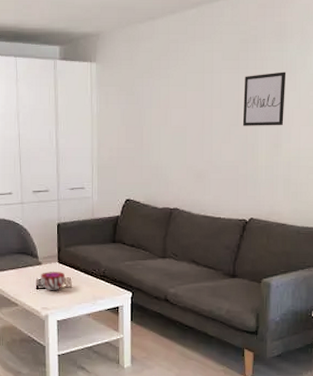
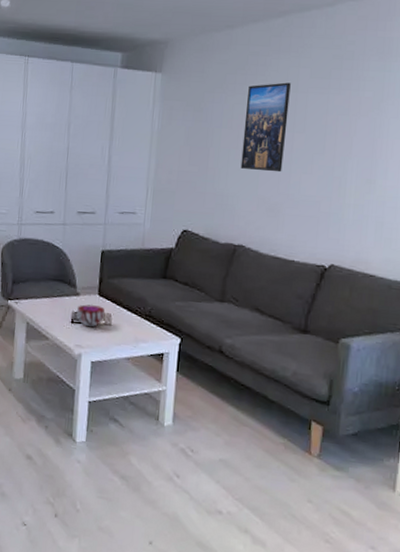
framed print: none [170,65,207,143] -> present [240,82,291,173]
wall art: present [242,72,286,126] -> none [329,95,388,158]

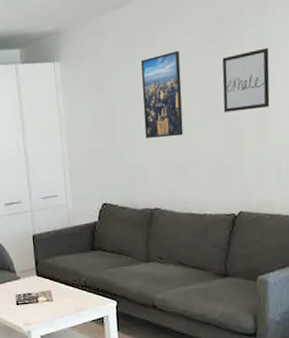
decorative bowl: present [77,304,106,327] -> none [20,284,46,306]
wall art: none [329,95,388,158] -> present [222,47,270,113]

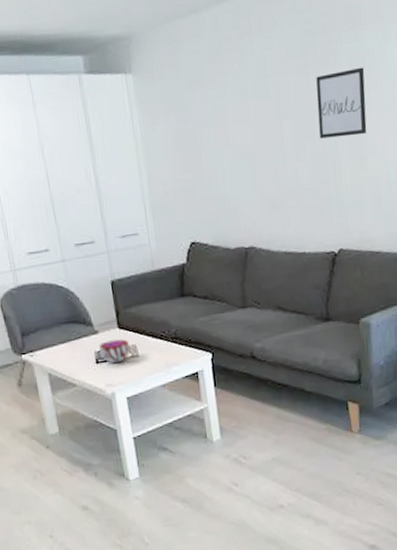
decorative bowl: none [20,284,46,306] -> present [99,339,130,364]
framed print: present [141,51,183,138] -> none [227,66,277,167]

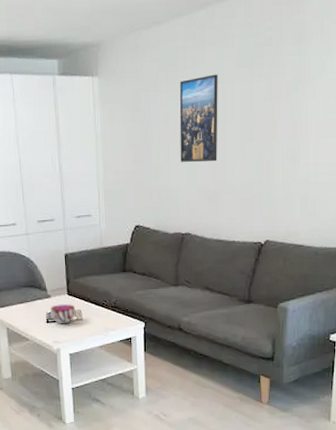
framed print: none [227,66,277,167] -> present [179,74,218,163]
wall art: present [316,67,367,139] -> none [257,78,305,141]

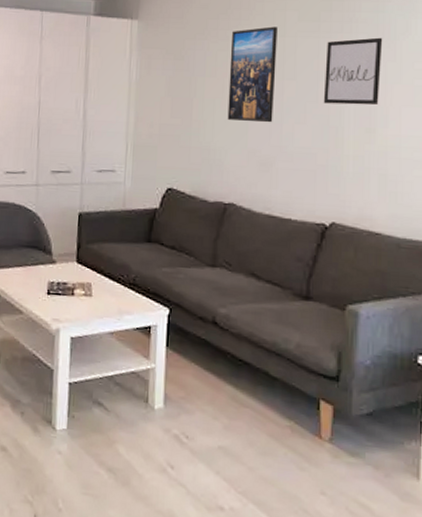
decorative bowl: present [50,303,76,324] -> none [53,272,85,299]
wall art: none [257,78,305,141] -> present [323,37,383,105]

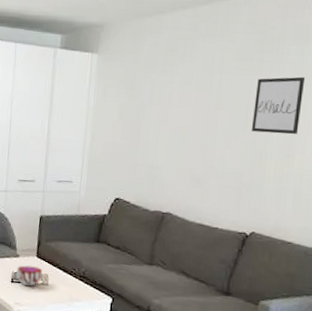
decorative bowl: none [53,272,85,299] -> present [16,265,43,287]
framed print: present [227,26,278,123] -> none [169,64,216,146]

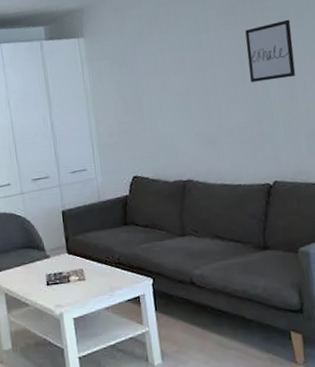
decorative bowl: present [16,265,43,287] -> none [50,263,78,286]

